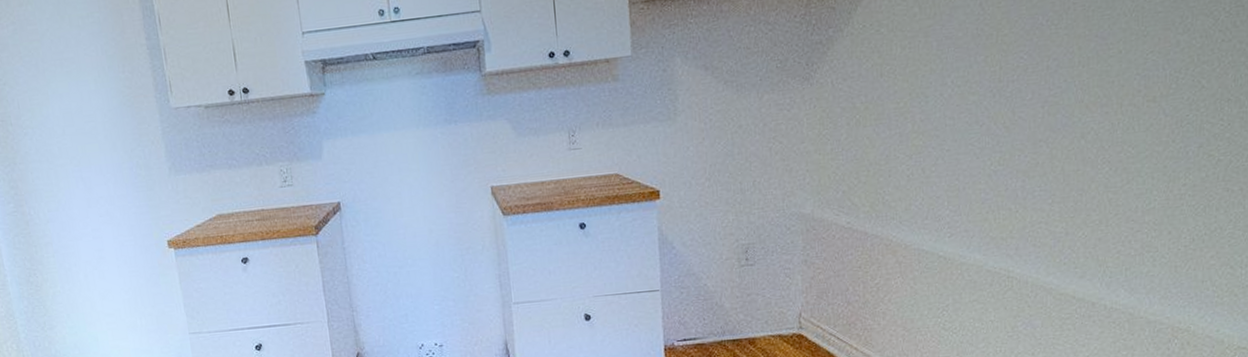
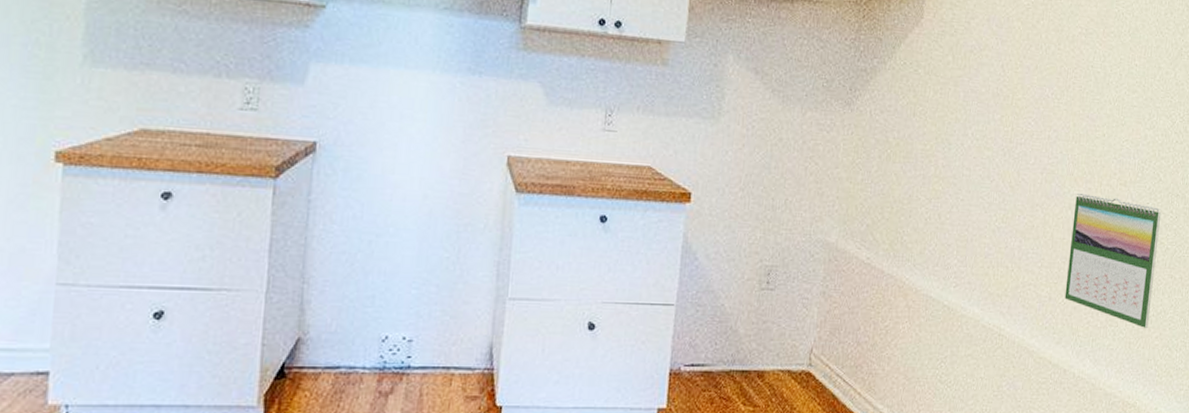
calendar: none [1085,116,1208,249] -> present [1064,194,1162,328]

